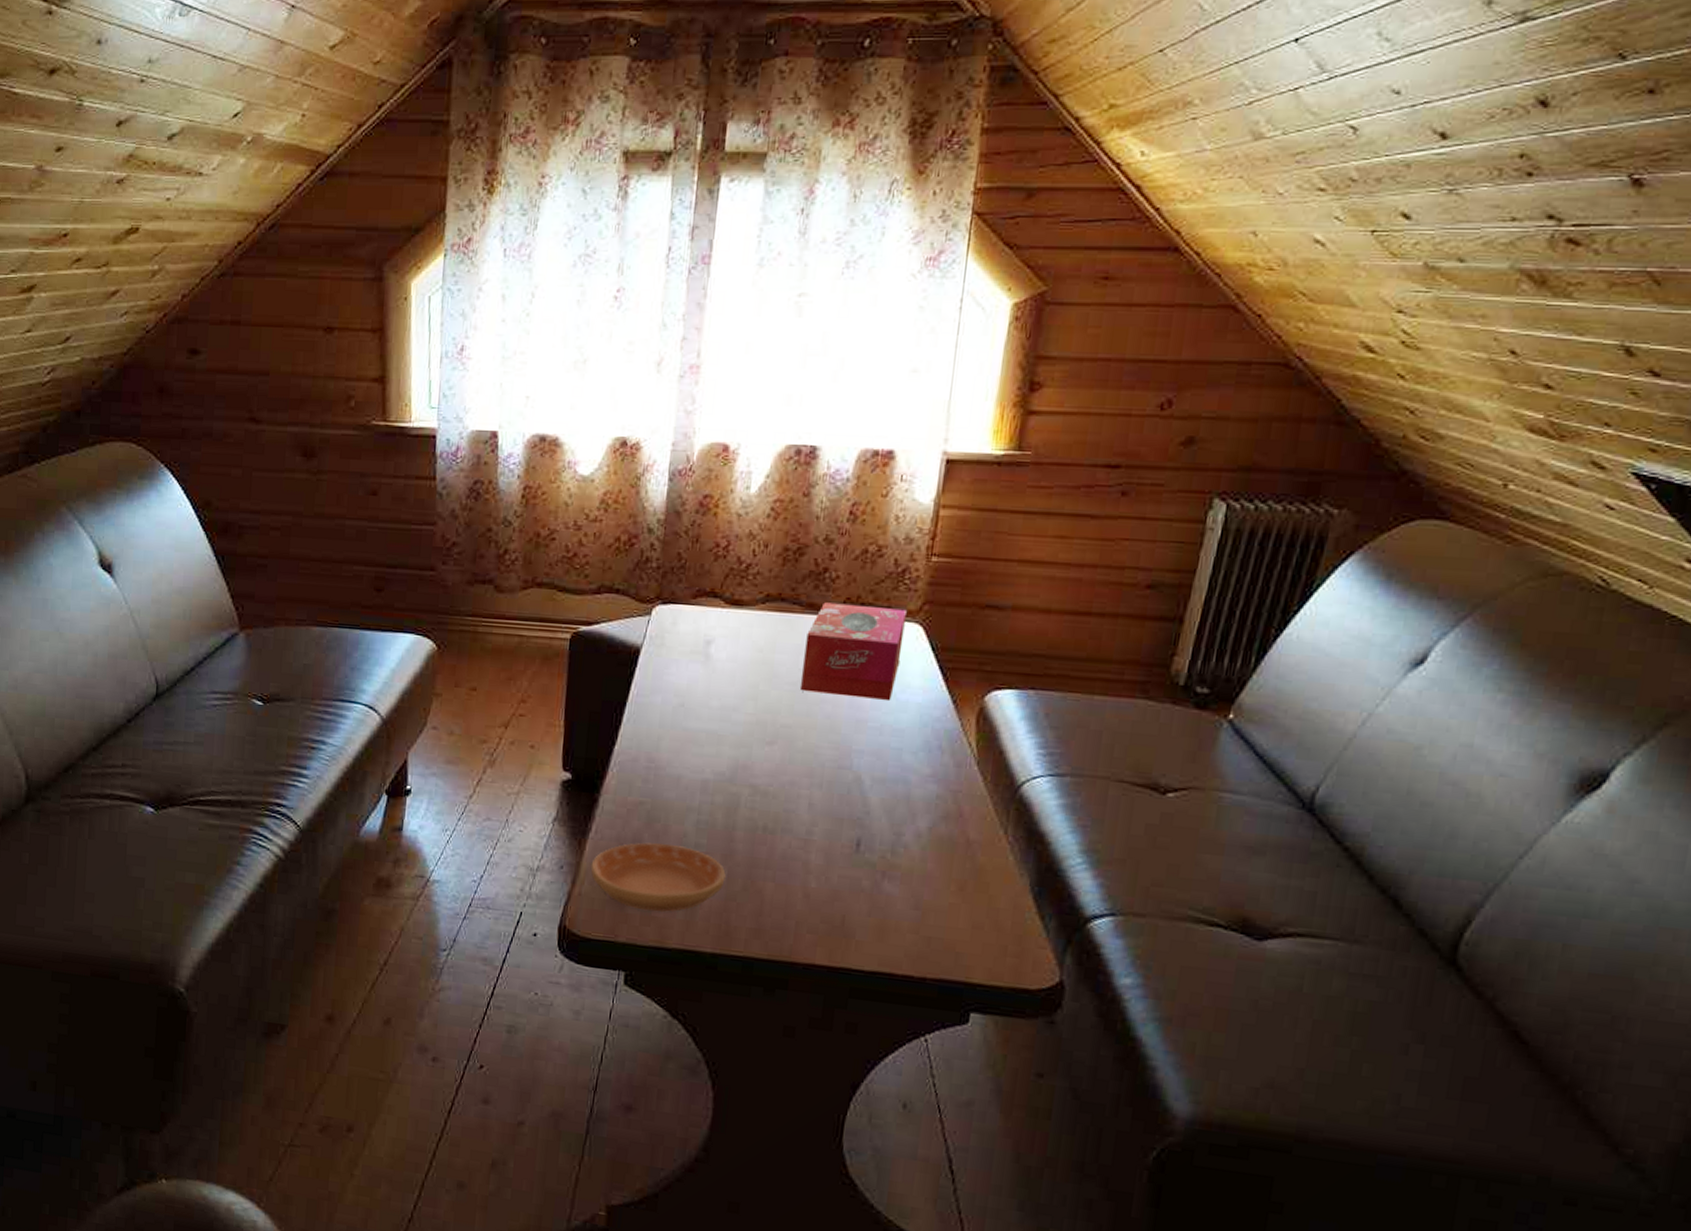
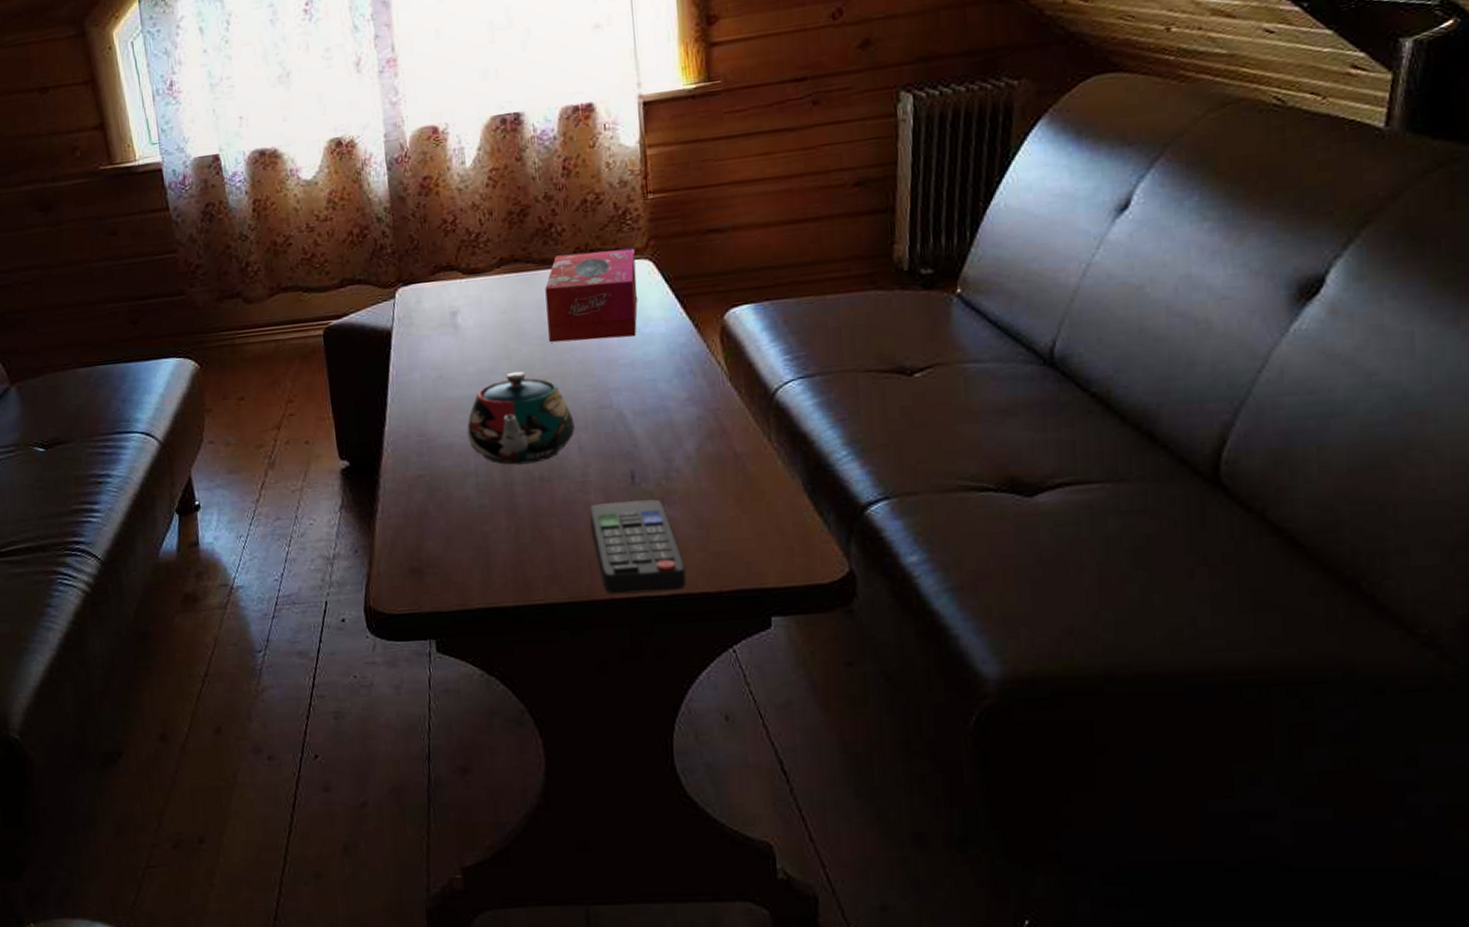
saucer: present [590,842,726,913] -> none [383,510,514,578]
teapot: none [697,713,810,812] -> present [466,371,575,465]
remote control: none [805,865,894,968] -> present [589,499,686,594]

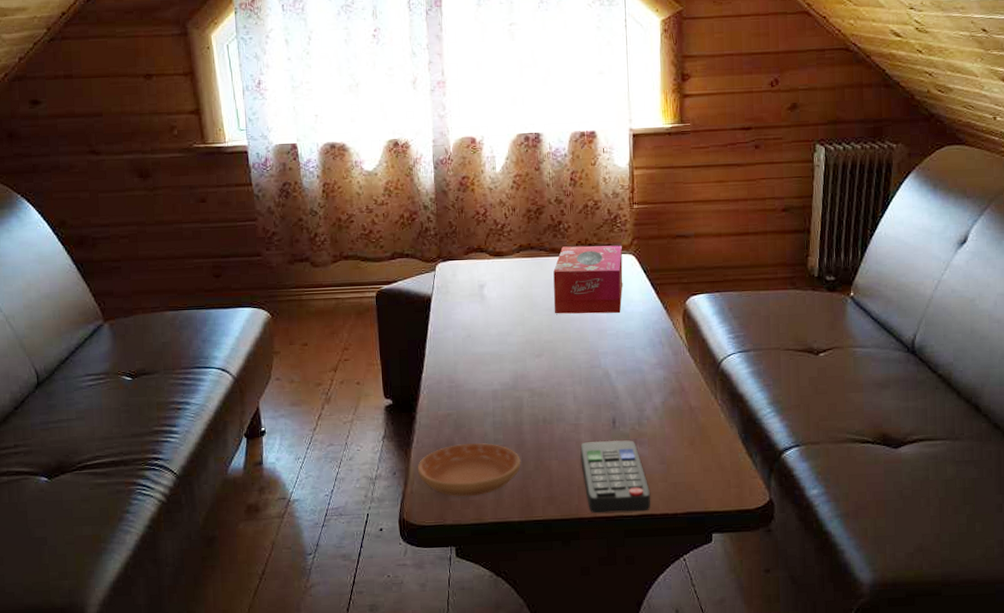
saucer: none [383,510,514,578] -> present [417,443,521,497]
teapot: present [466,371,575,465] -> none [487,335,572,409]

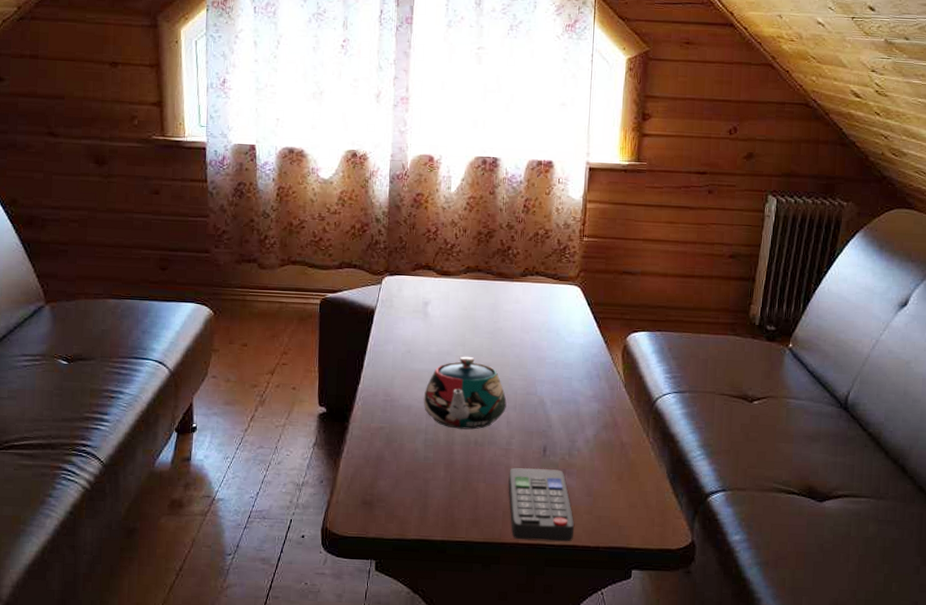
saucer: present [417,443,521,497] -> none [344,458,449,512]
teapot: none [487,335,572,409] -> present [423,356,507,430]
tissue box: present [553,245,623,314] -> none [495,272,568,342]

